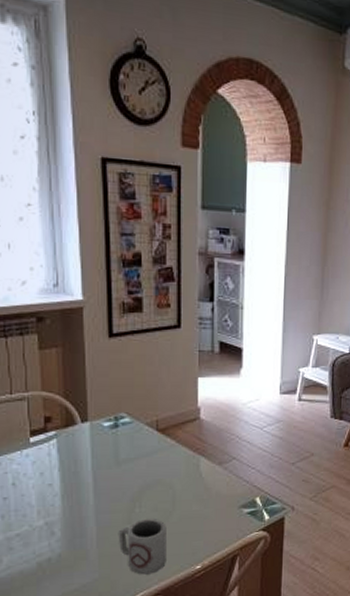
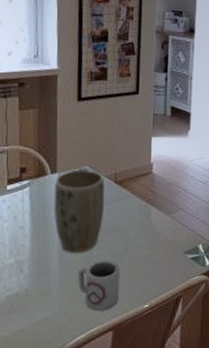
plant pot: none [86,417,146,512] -> present [54,169,105,253]

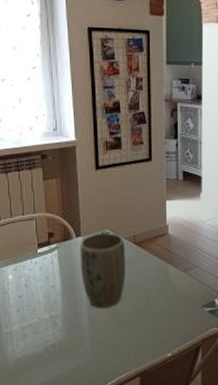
cup: present [77,261,120,311] -> none [105,315,143,360]

